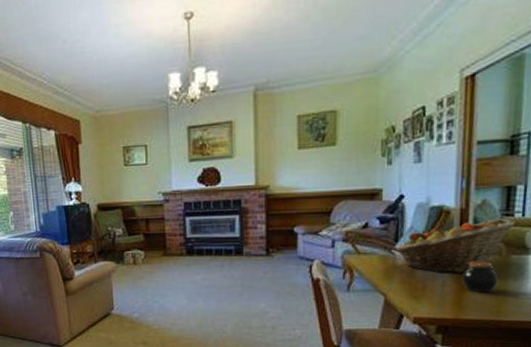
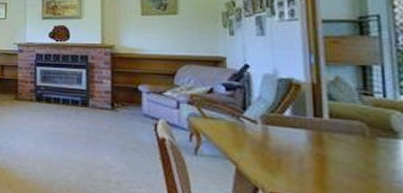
fruit basket: present [394,218,515,273] -> none [243,97,376,150]
jar: present [461,261,499,293] -> none [321,138,366,176]

